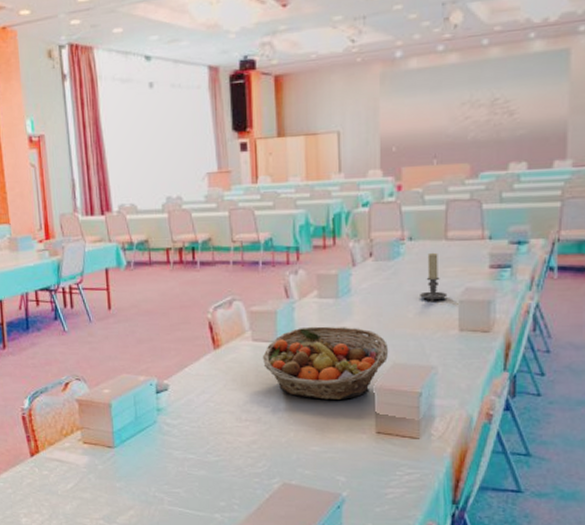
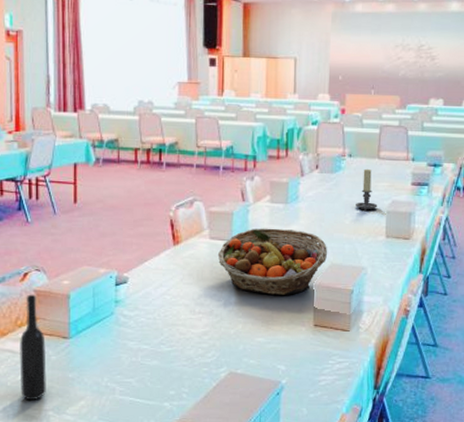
bottle: none [66,404,96,509] -> present [19,294,47,401]

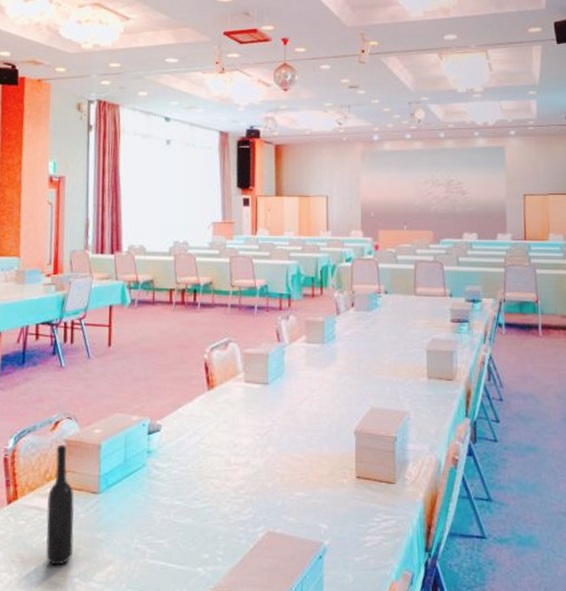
fruit basket: present [217,228,328,295] -> none [253,370,368,443]
candle holder: present [356,168,378,211] -> none [394,305,417,350]

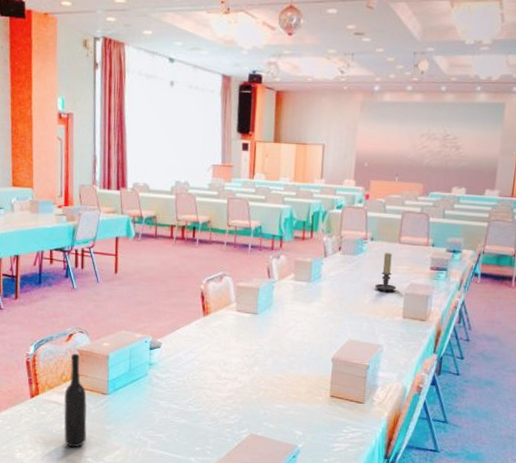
candle holder: none [394,305,417,350] -> present [375,252,397,292]

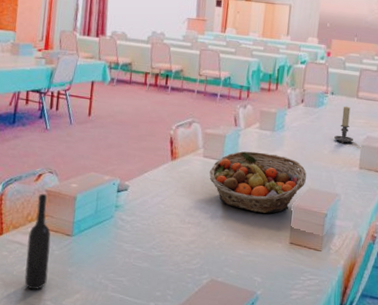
fruit basket: none [243,303,347,367] -> present [209,151,307,214]

